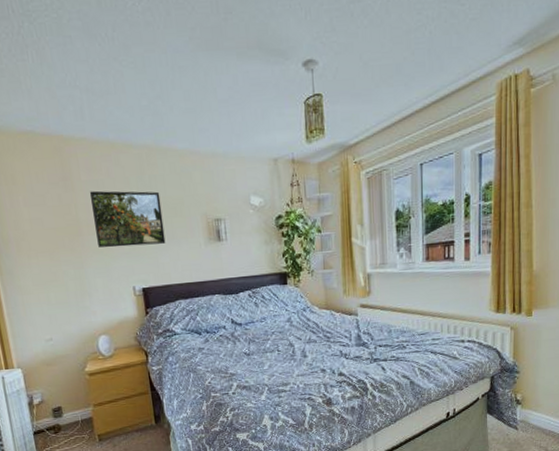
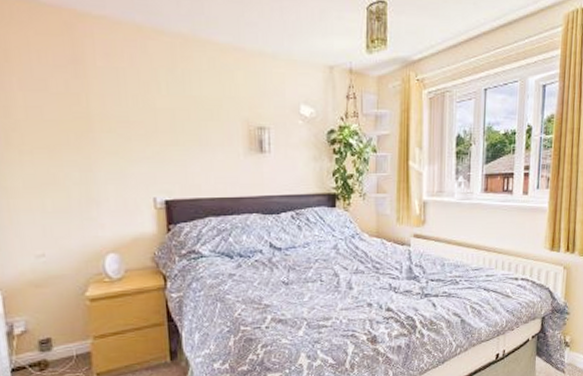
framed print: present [89,190,166,248] -> none [106,80,197,150]

